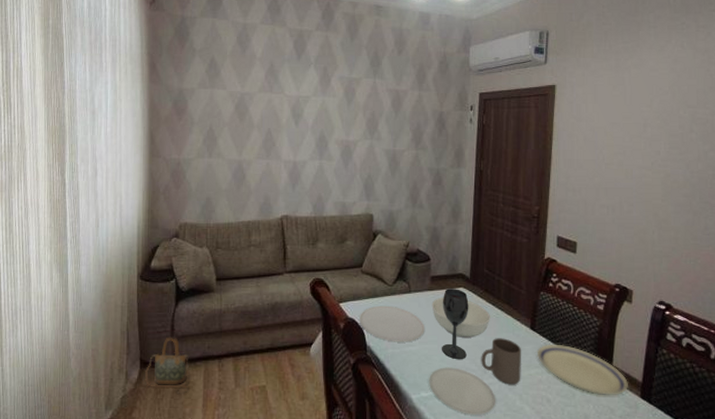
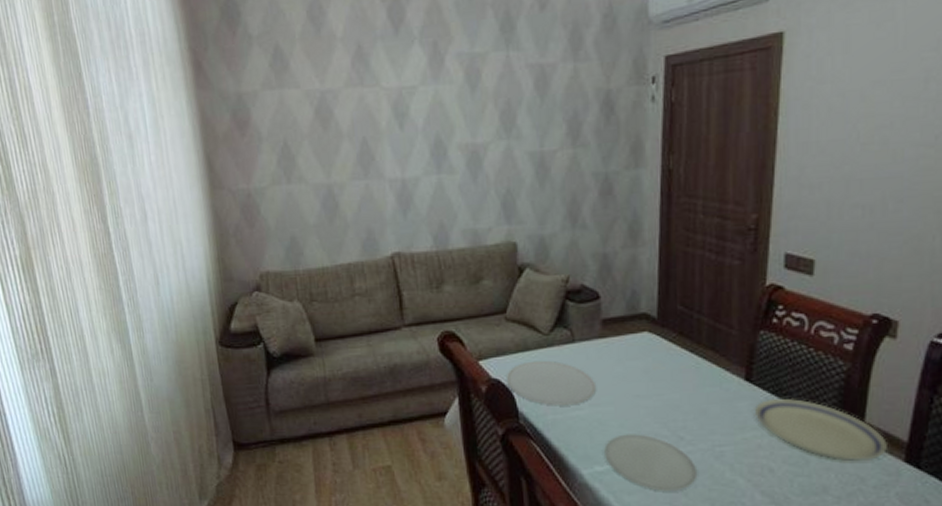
handbag: present [145,336,190,394] -> none [241,412,296,479]
bowl: present [431,297,490,339] -> none [604,345,687,397]
wine glass: present [442,288,469,360] -> none [618,333,657,425]
cup: present [481,338,522,385] -> none [675,394,733,453]

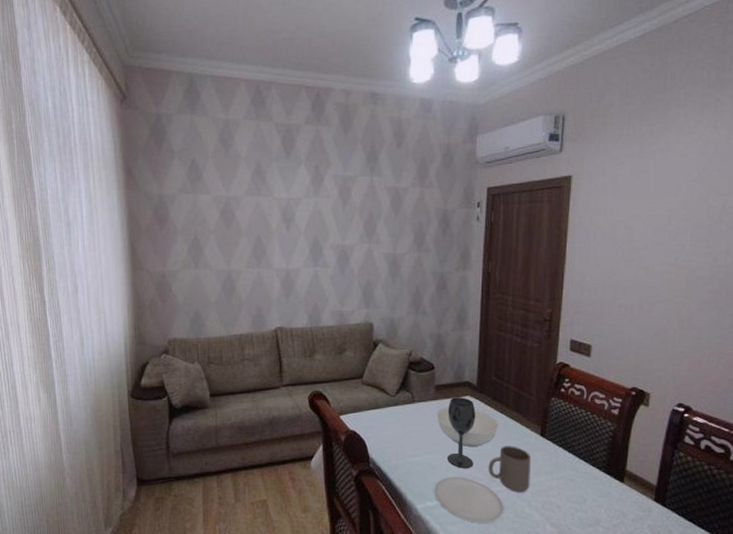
plate: present [506,360,596,406] -> none [360,416,429,453]
bowl: none [604,345,687,397] -> present [436,406,498,448]
wine glass: none [618,333,657,425] -> present [447,397,476,469]
cup: none [675,394,733,453] -> present [488,446,532,492]
plate: present [754,398,887,461] -> none [546,450,642,500]

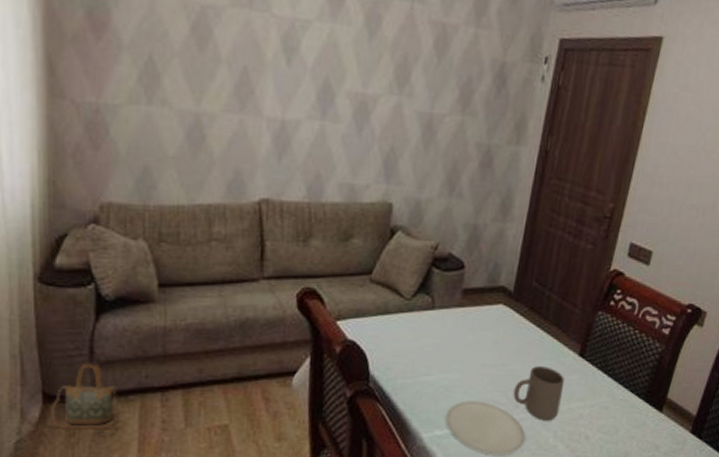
handbag: none [143,454,188,510] -> present [51,362,118,436]
bowl: present [436,406,498,448] -> none [459,315,533,367]
wine glass: present [447,397,476,469] -> none [466,305,508,392]

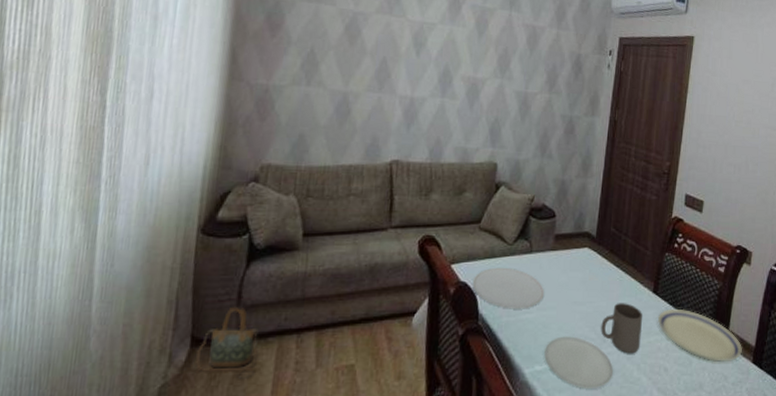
plate: none [362,324,448,371] -> present [472,267,544,309]
plate: none [582,373,681,431] -> present [657,308,742,362]

